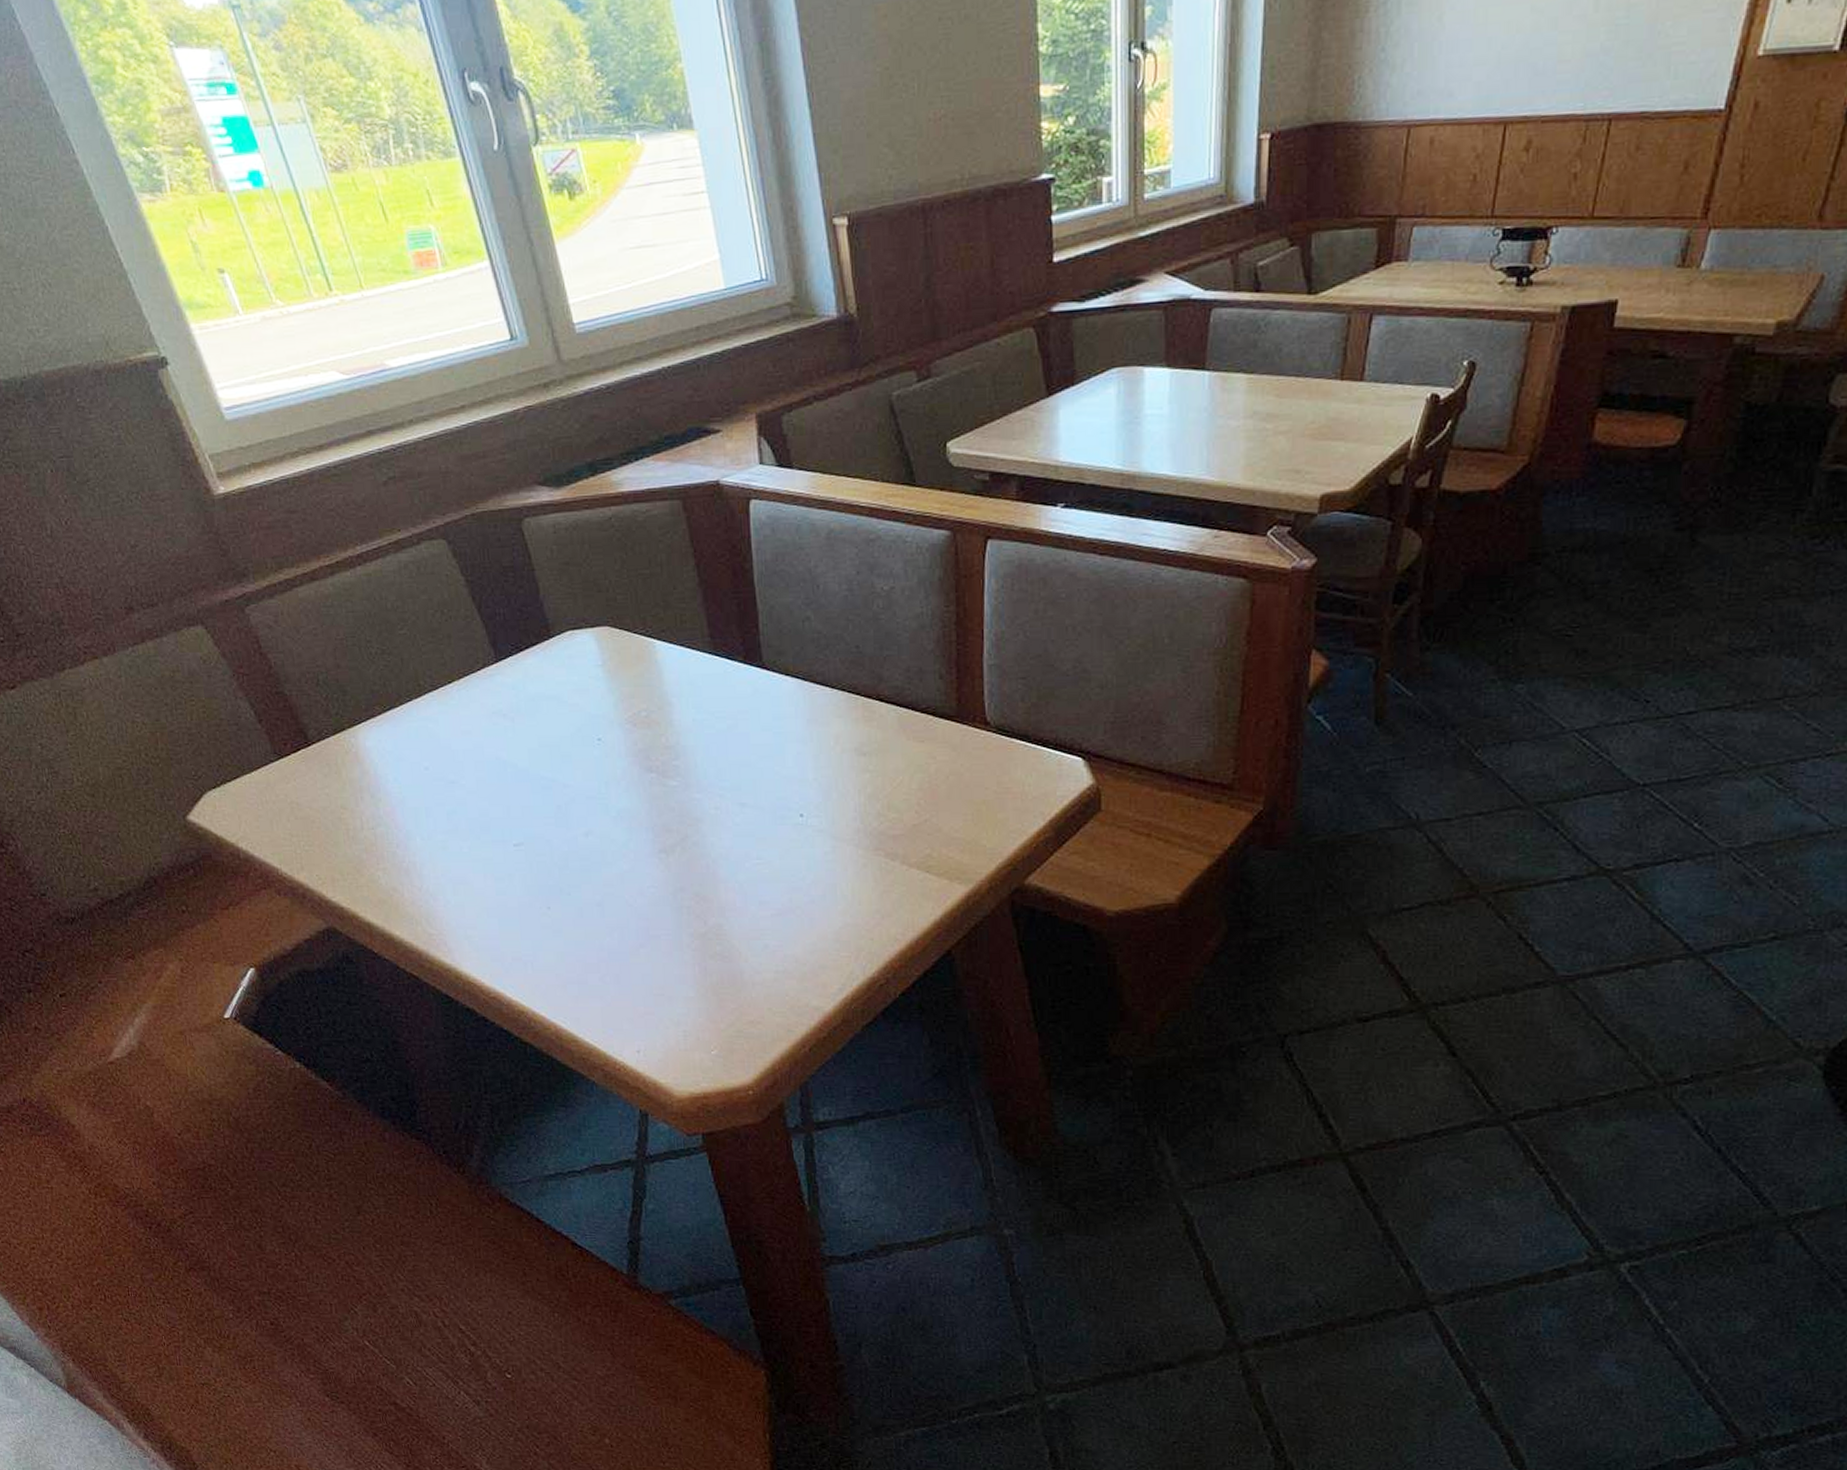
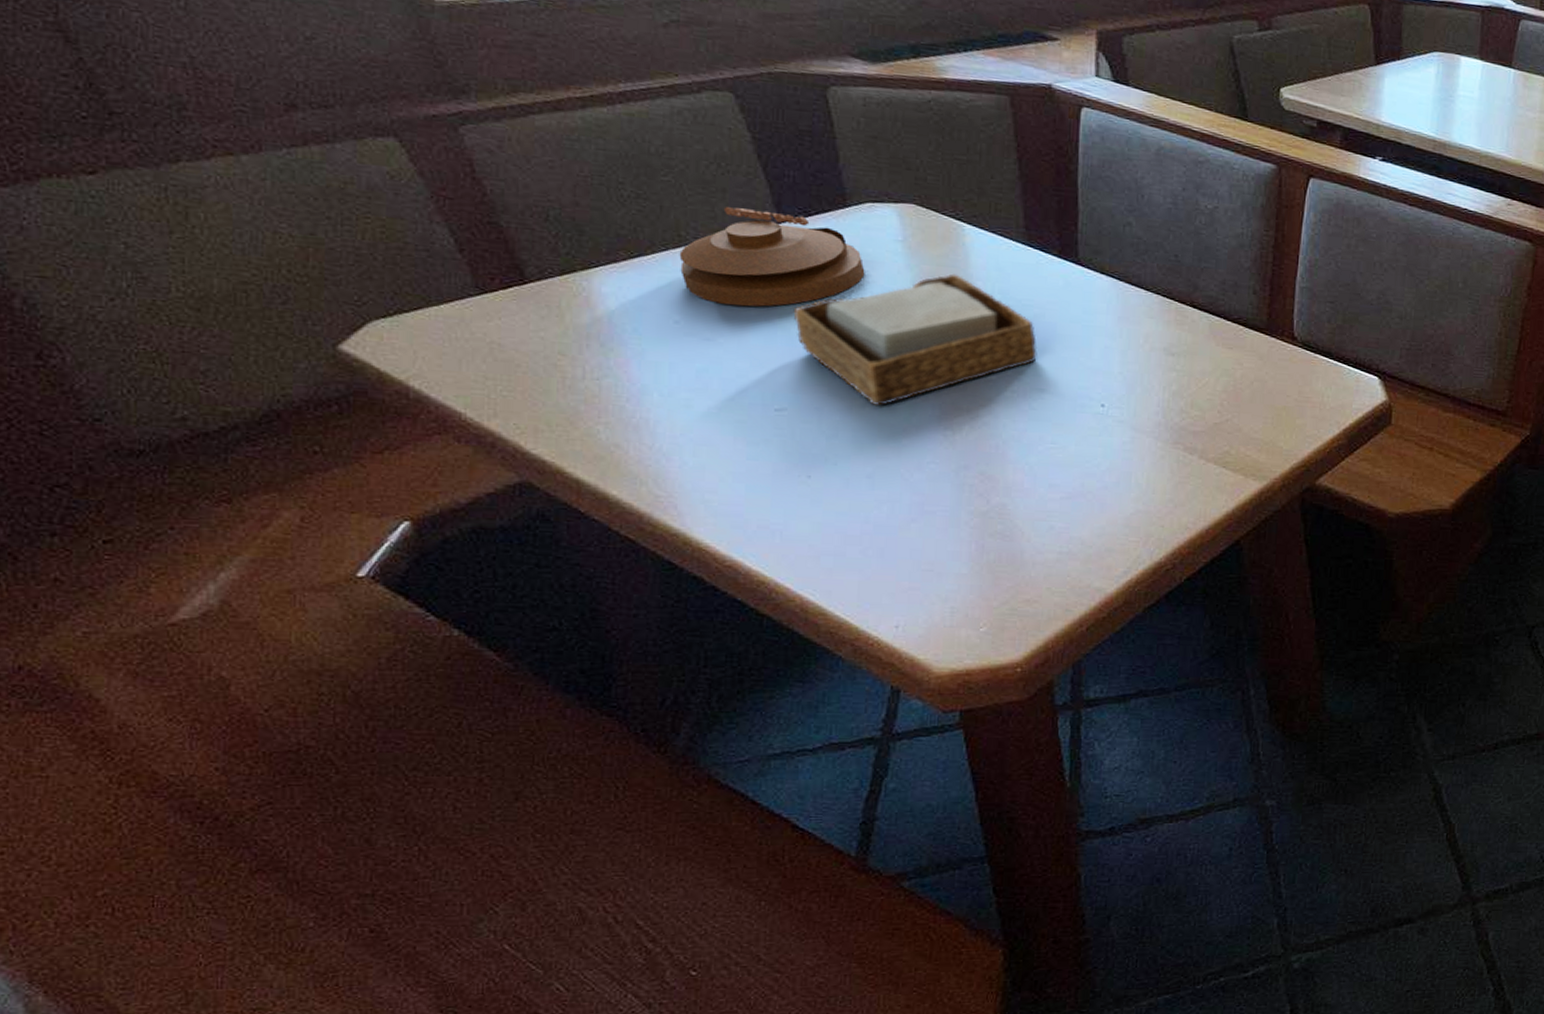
ashtray: none [421,651,574,748] -> present [679,206,865,307]
napkin holder: none [518,693,735,835] -> present [793,273,1038,407]

